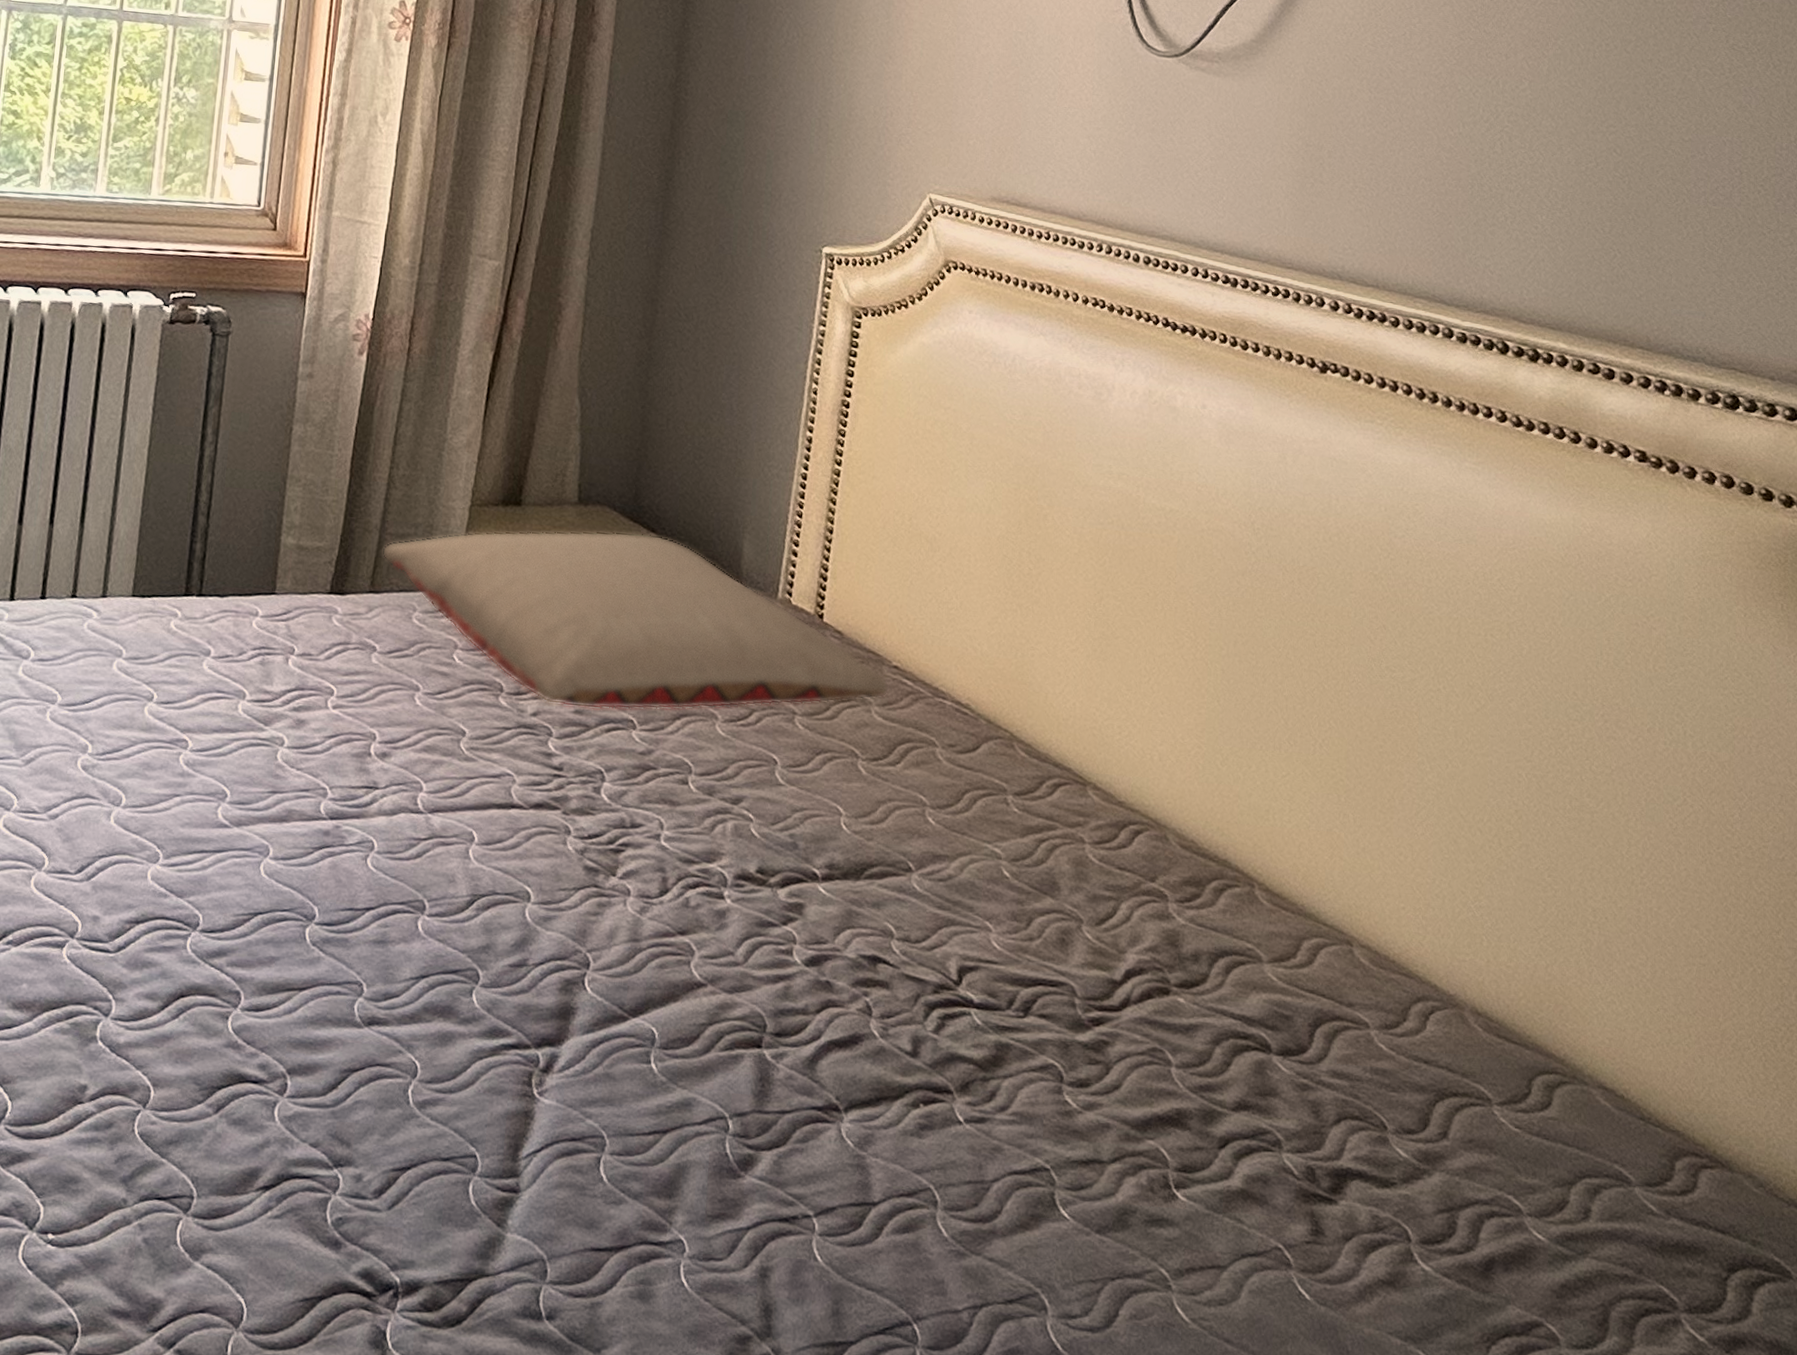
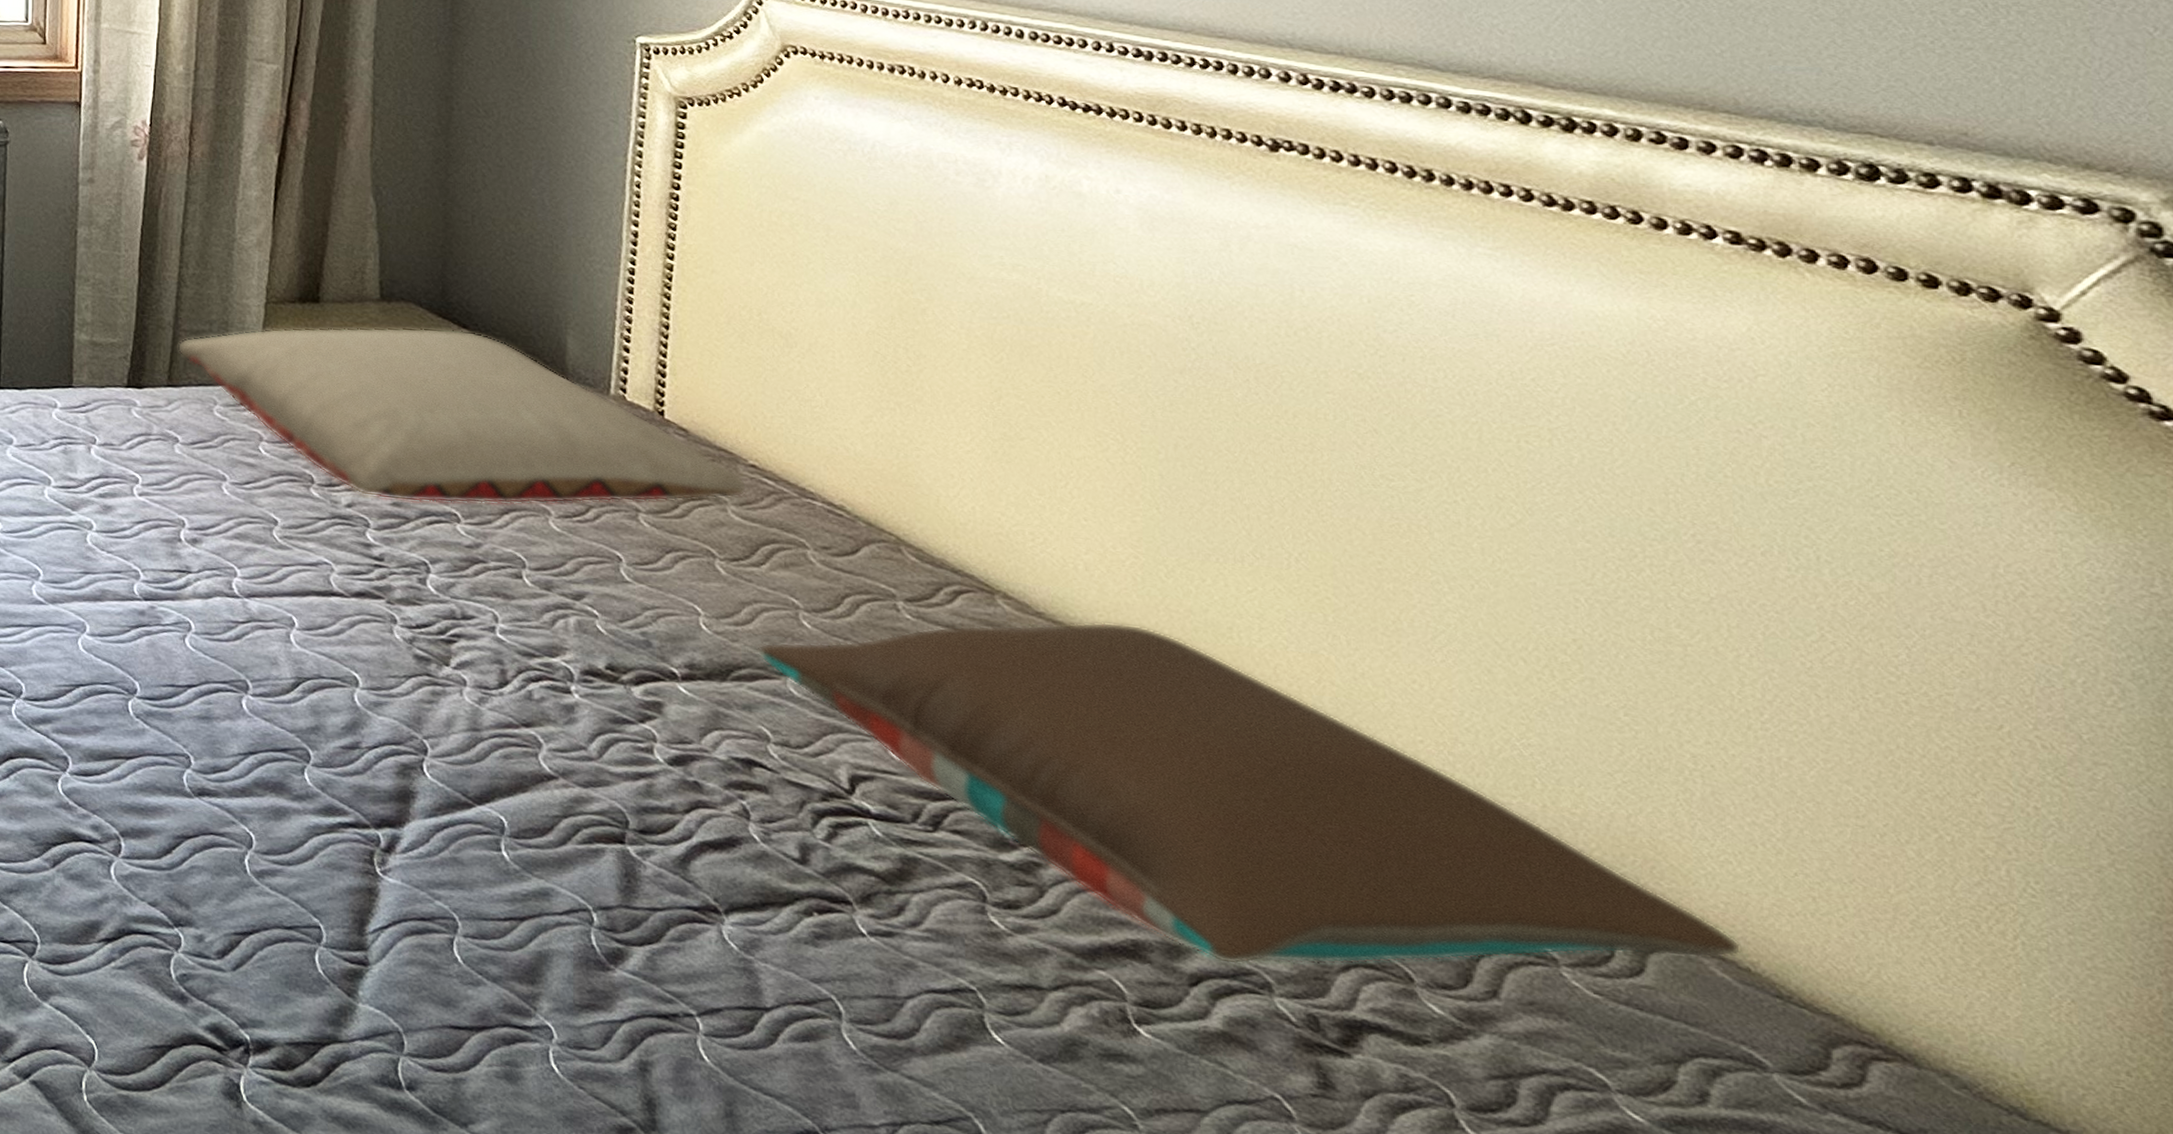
pillow: none [886,808,1619,1126] -> present [755,621,1742,965]

